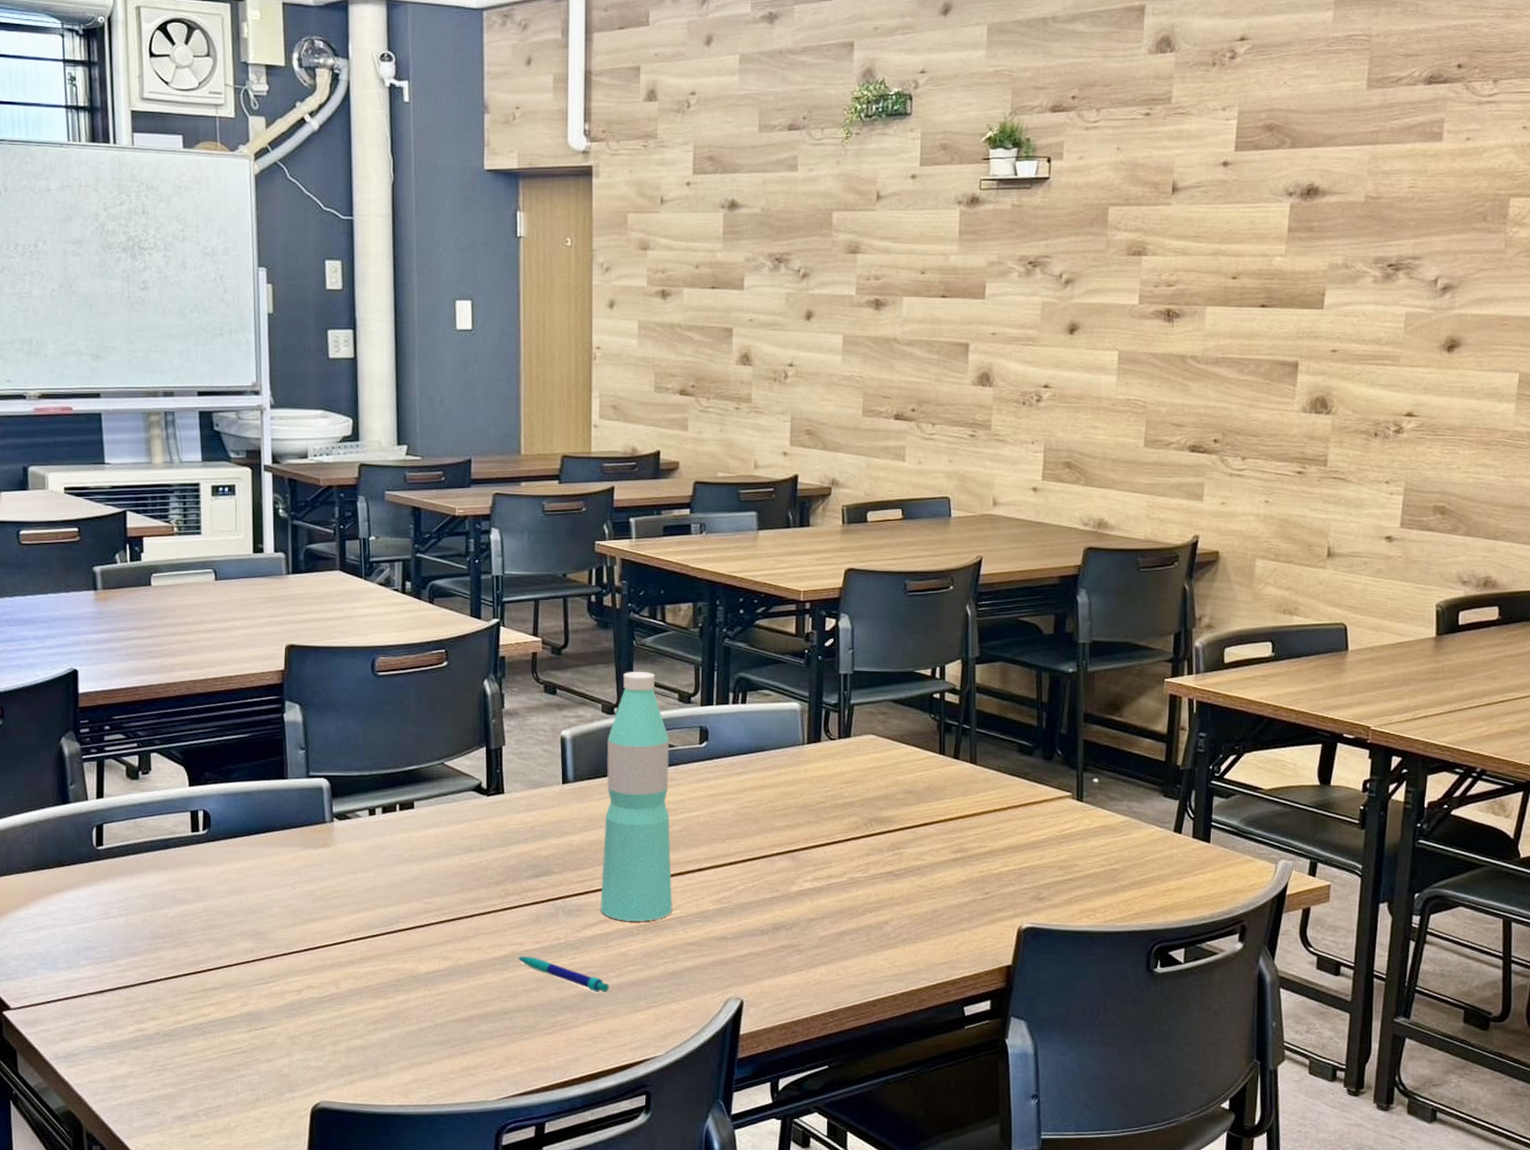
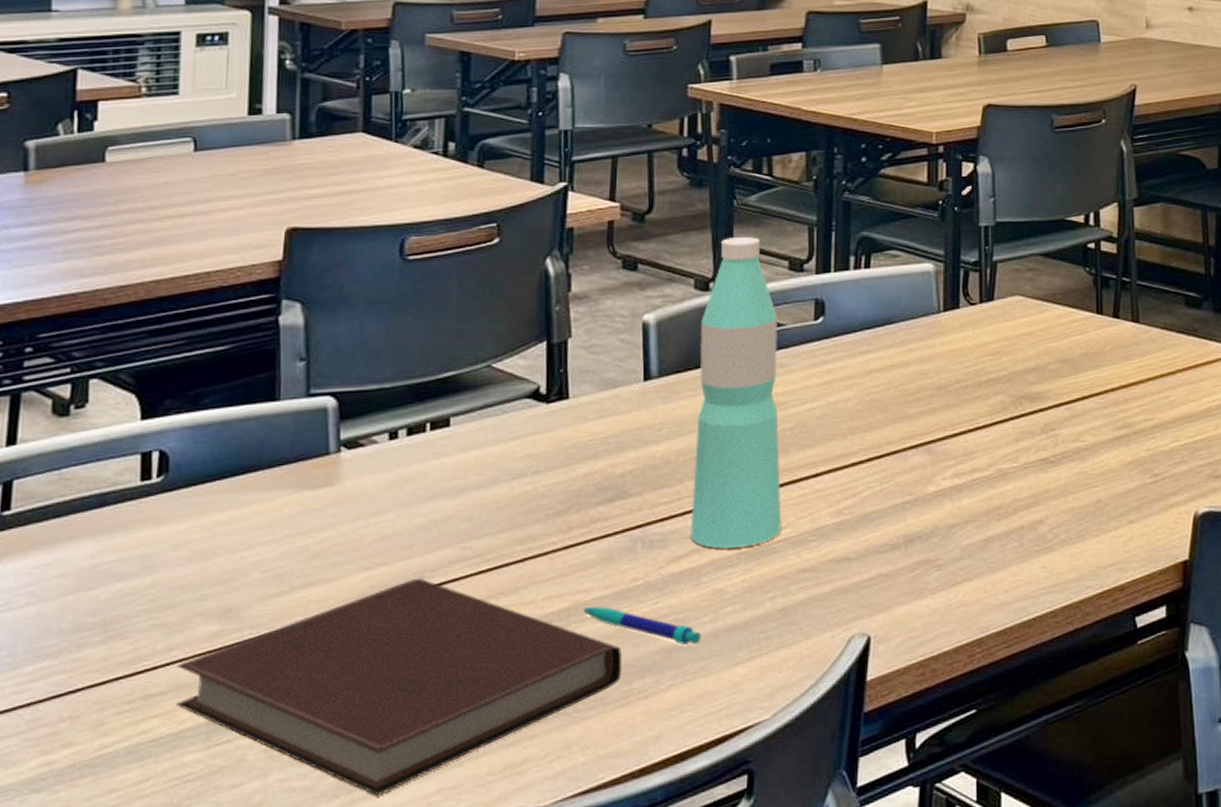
notebook: none [225,922,549,1080] -> present [176,578,622,797]

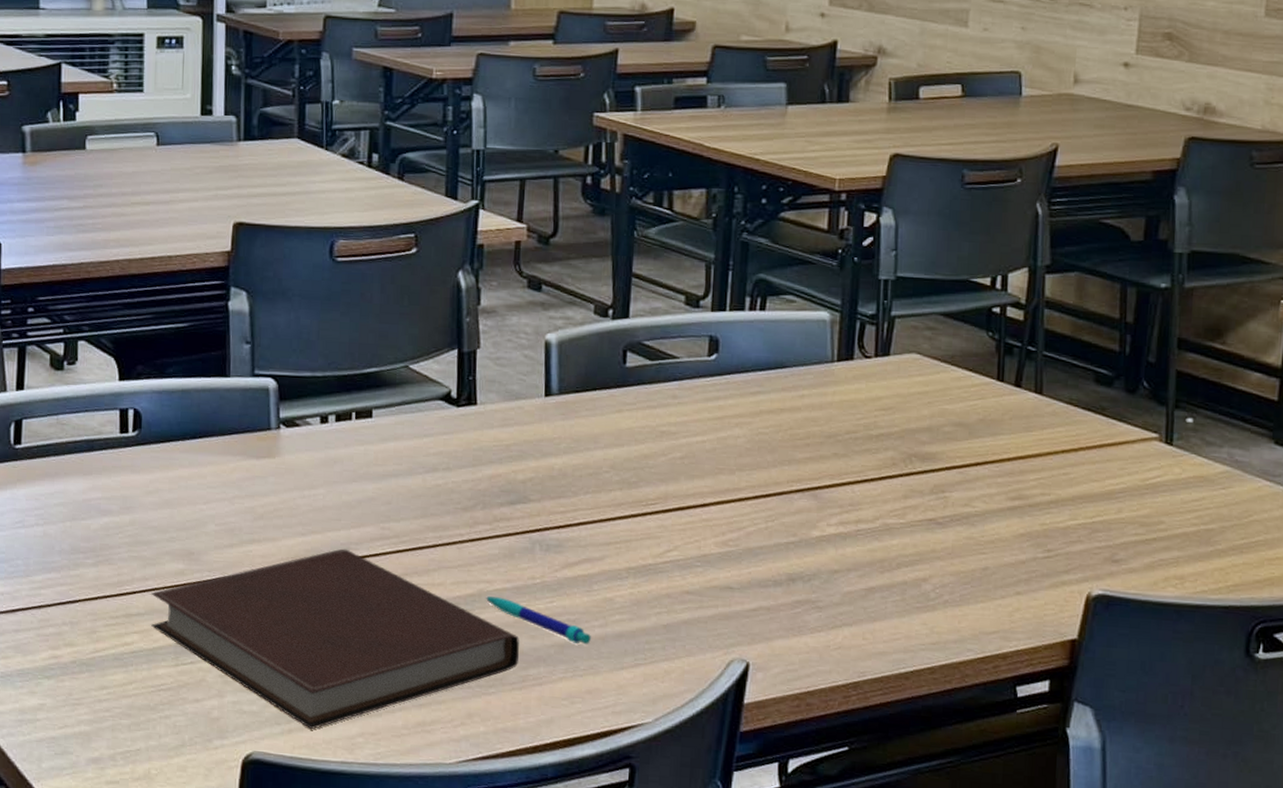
water bottle: present [690,236,782,549] -> none [584,267,672,563]

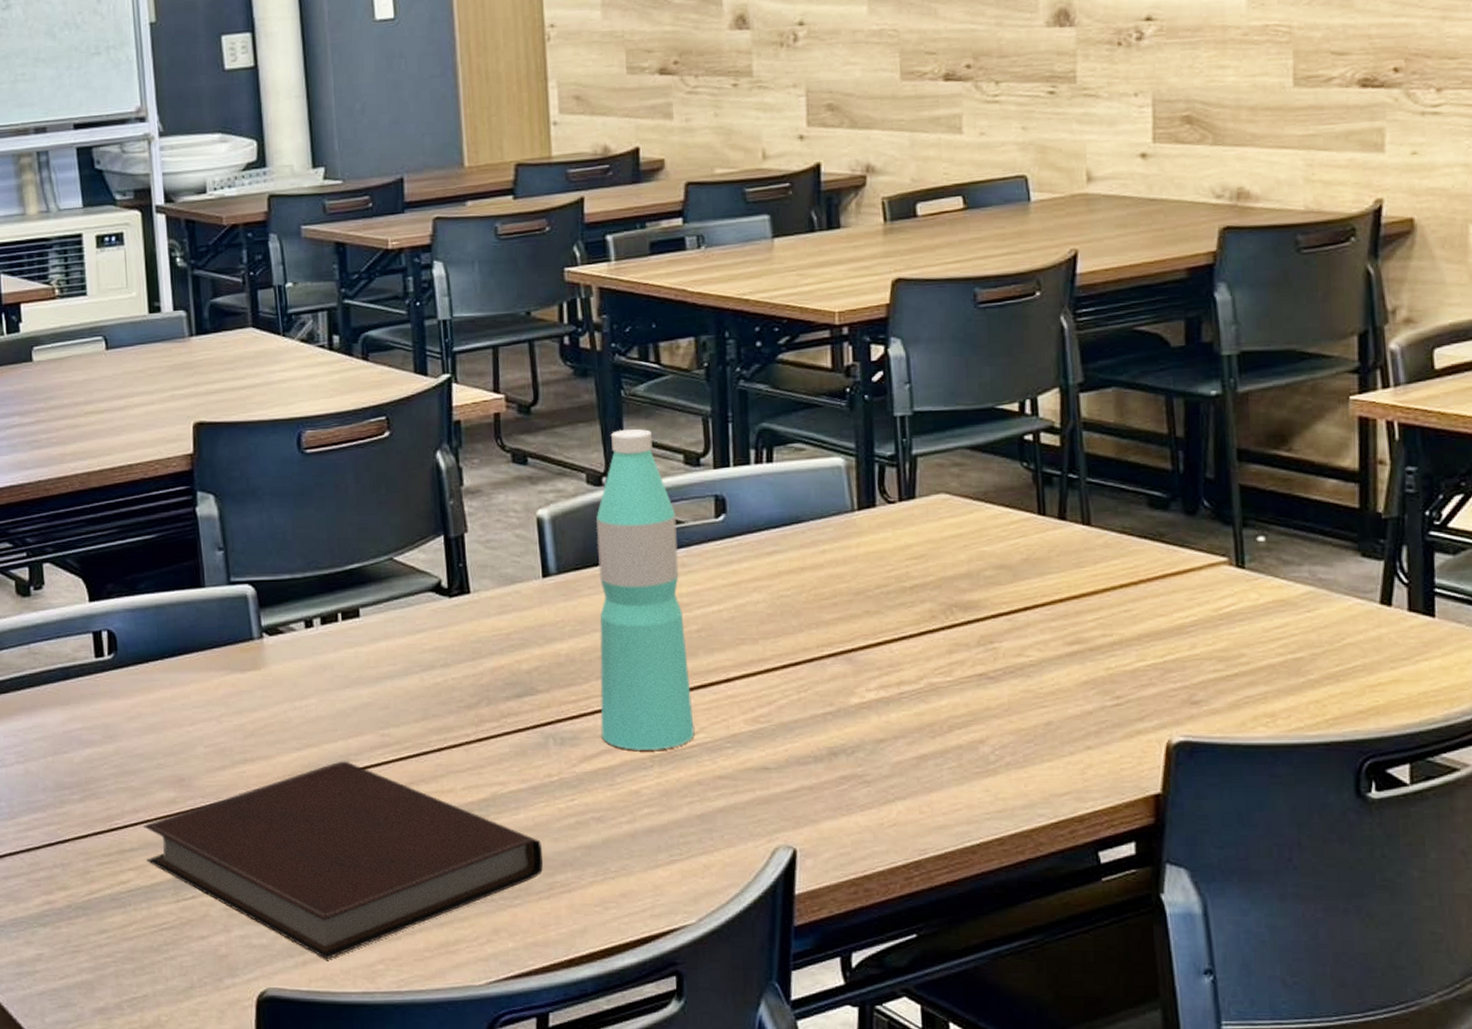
pen: present [485,596,591,645] -> none [500,800,620,844]
water bottle: none [584,267,672,563] -> present [595,428,695,750]

